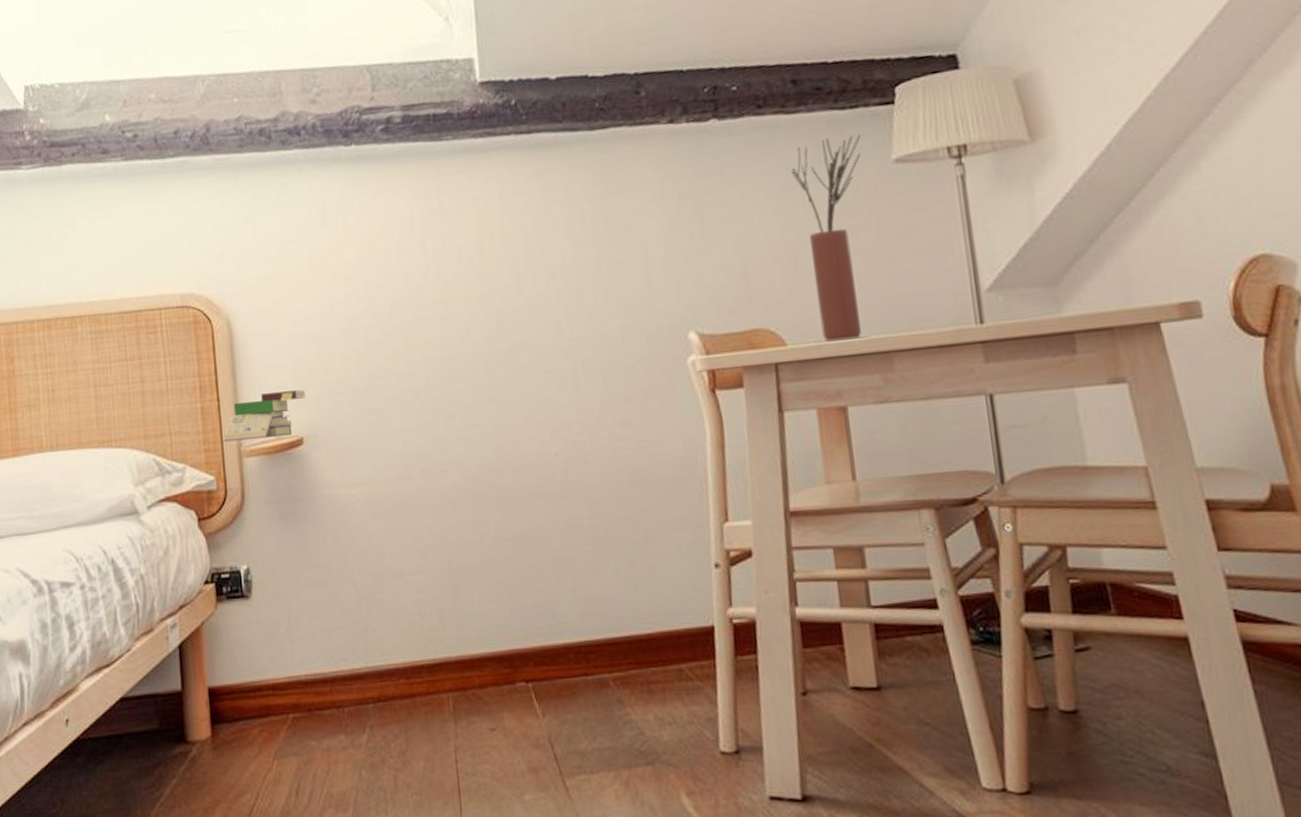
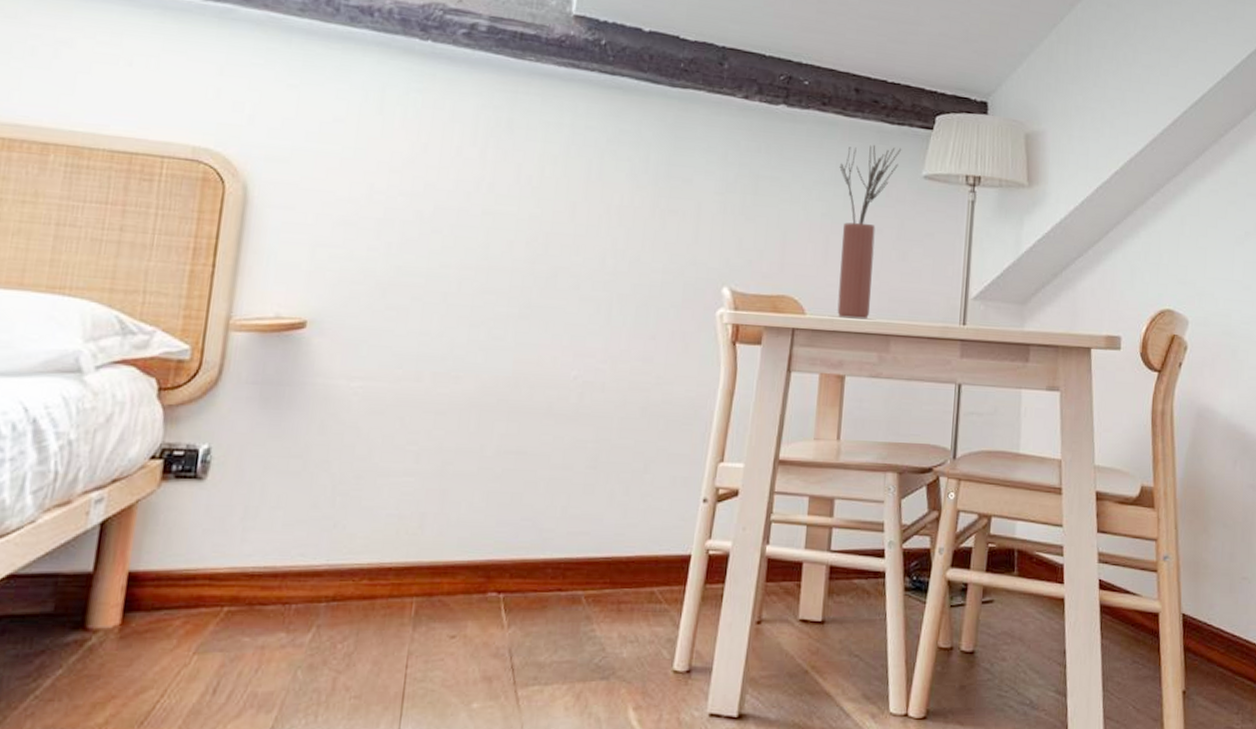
book: present [223,390,305,443] -> none [210,268,320,317]

